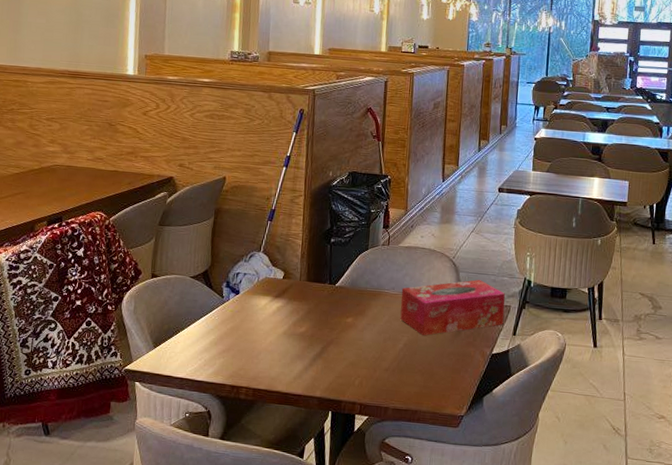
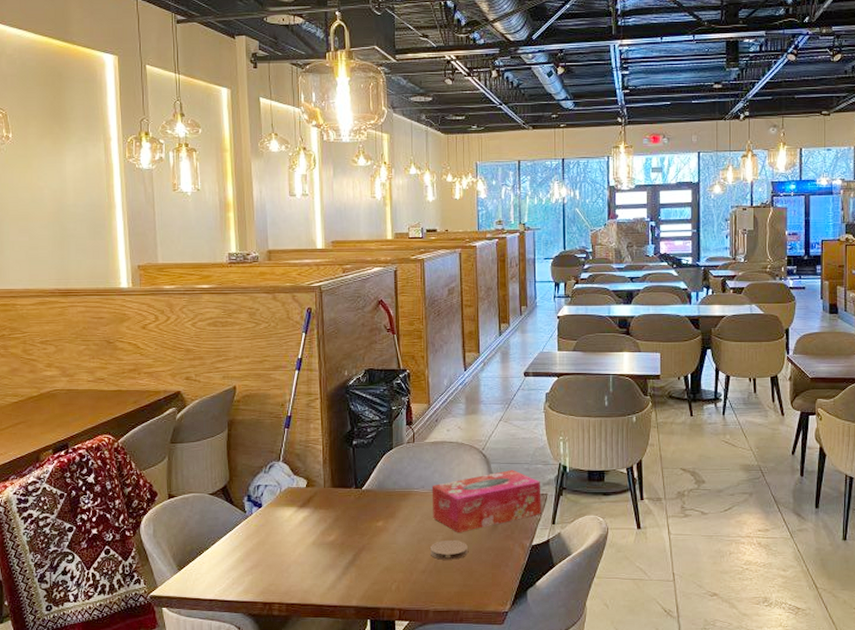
coaster: none [394,341,431,361] -> present [429,539,468,560]

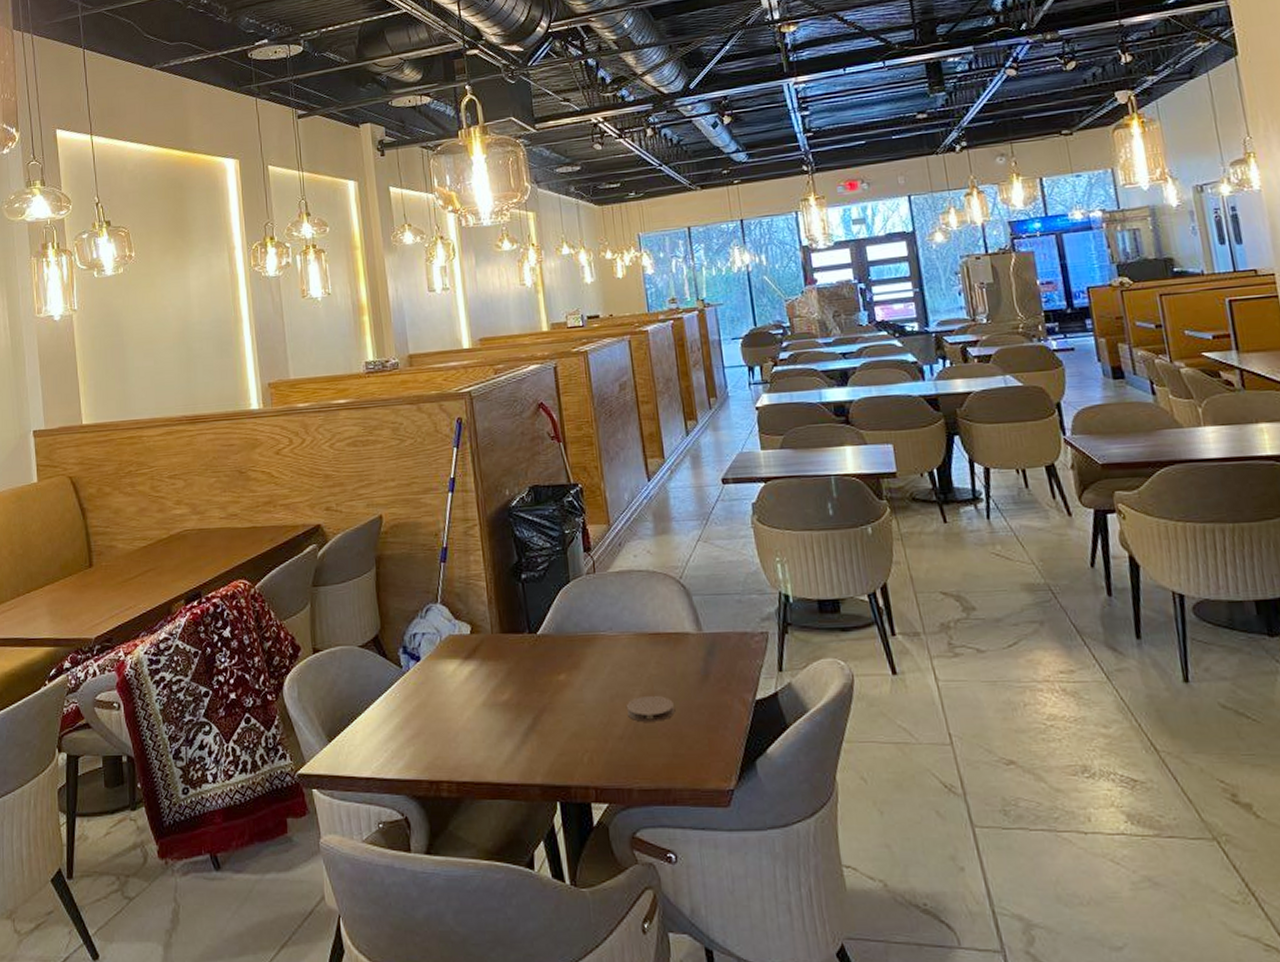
tissue box: present [431,470,541,533] -> none [621,603,763,687]

